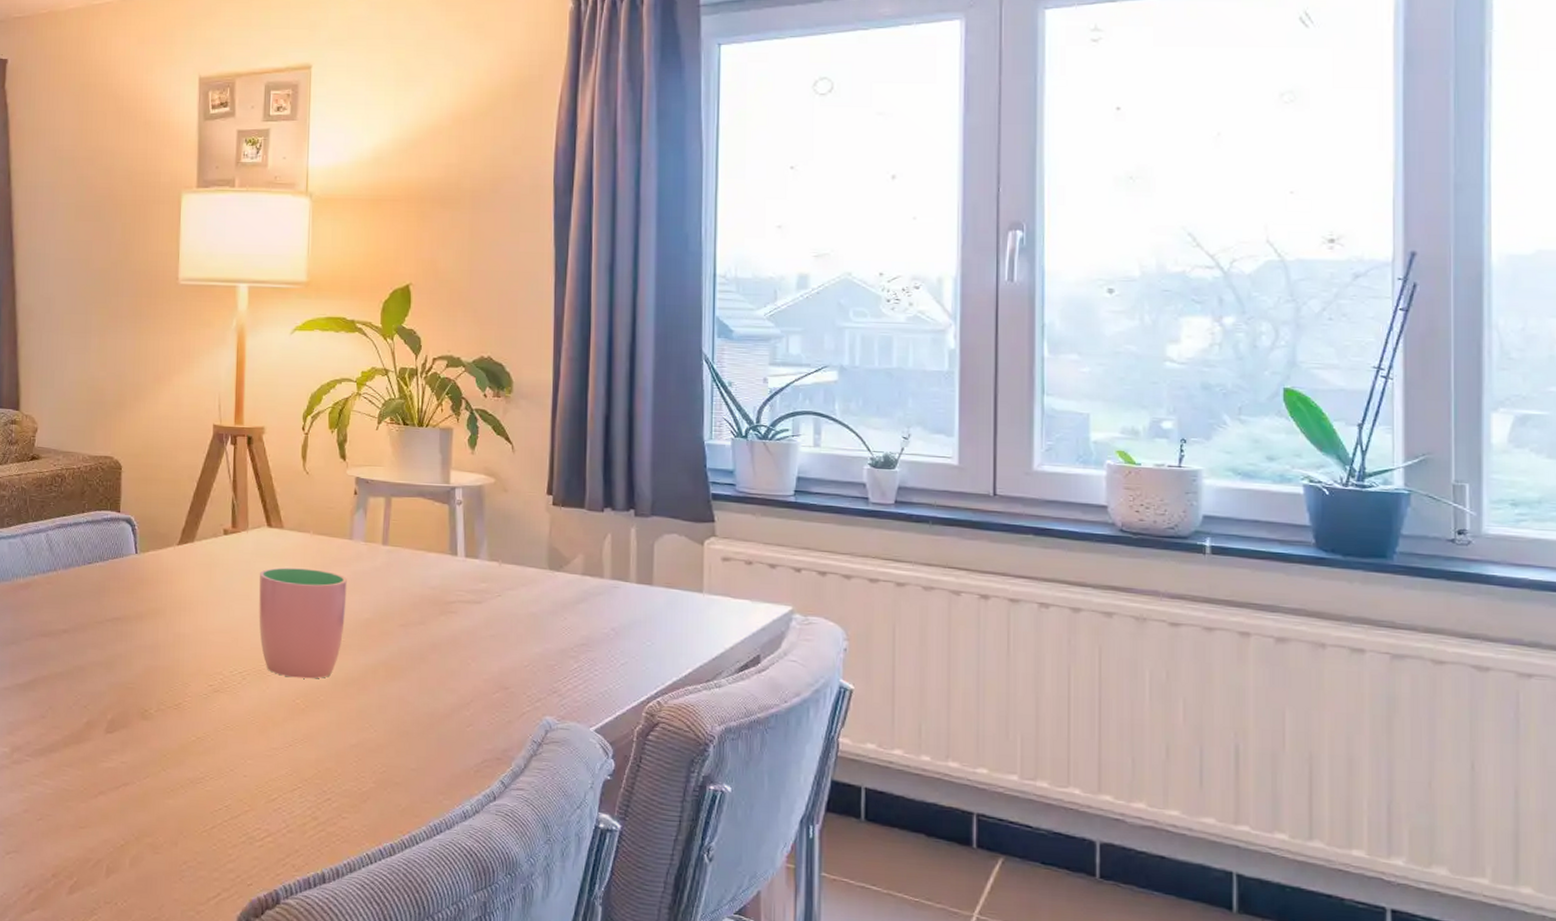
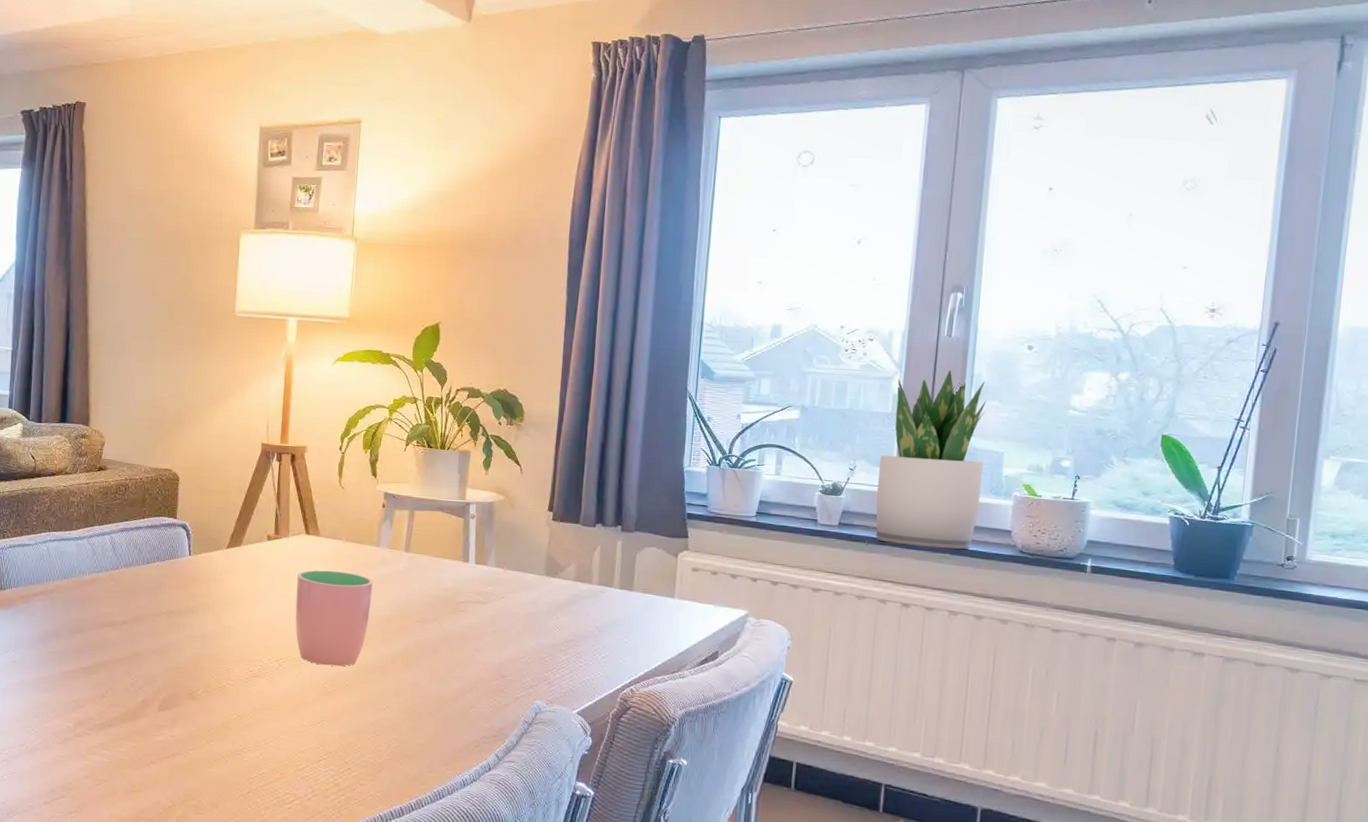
planter: none [938,320,1065,530] -> present [876,370,986,550]

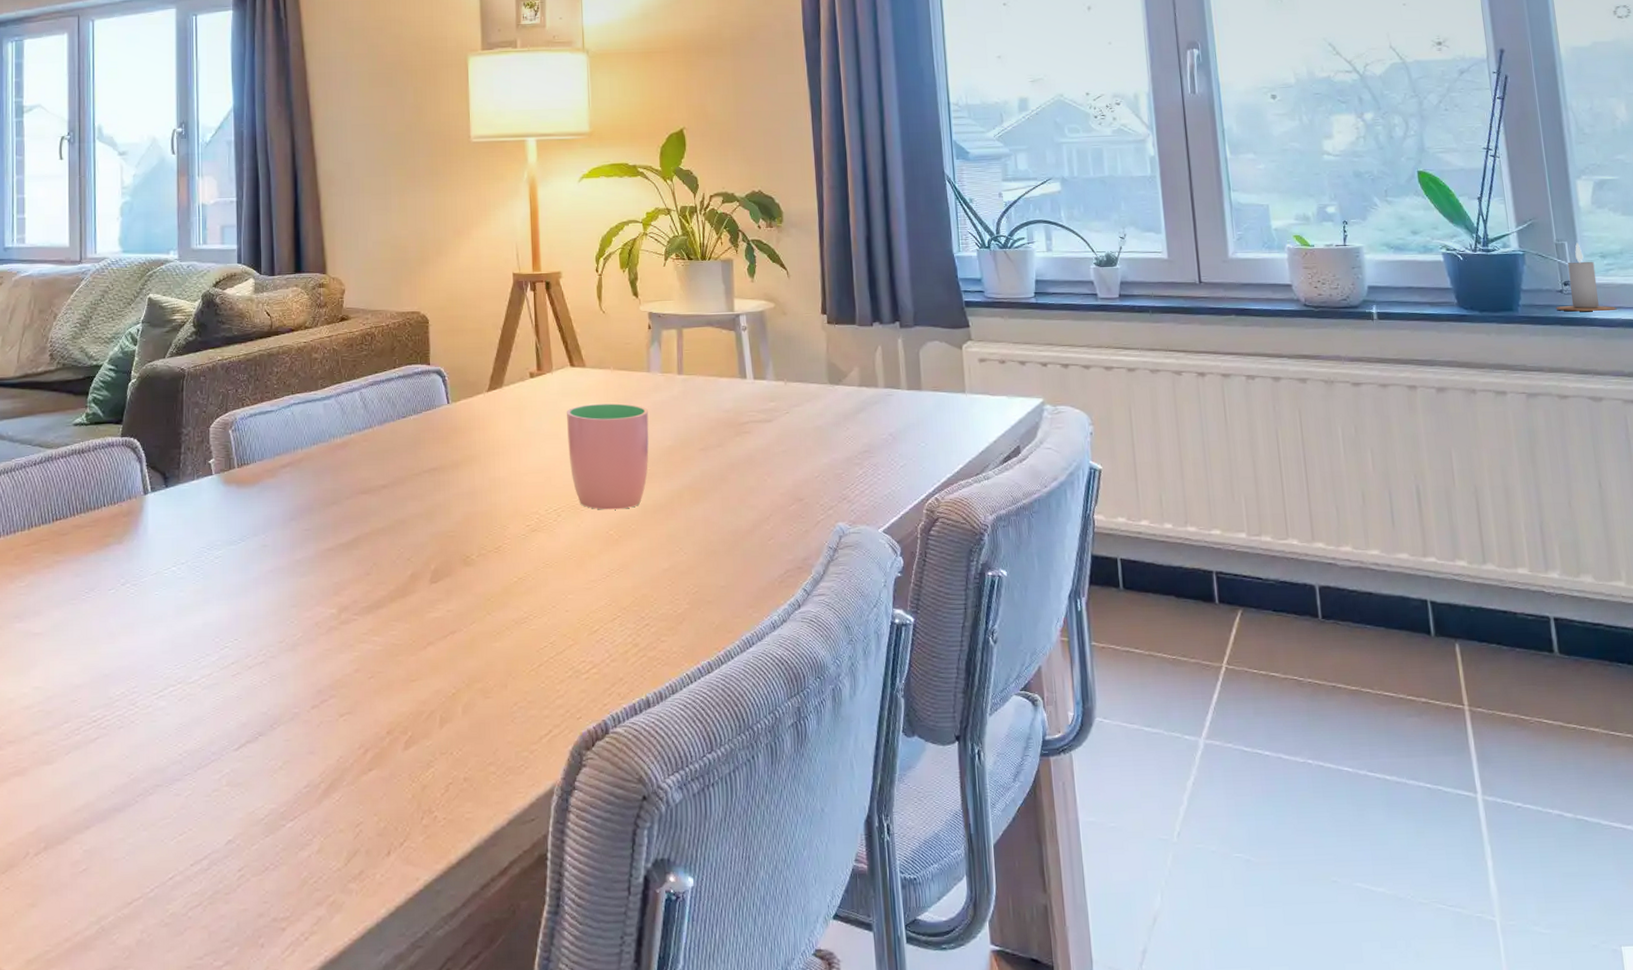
planter: present [876,370,986,550] -> none [1148,127,1256,312]
candle: none [1273,520,1335,590] -> present [1556,242,1617,312]

